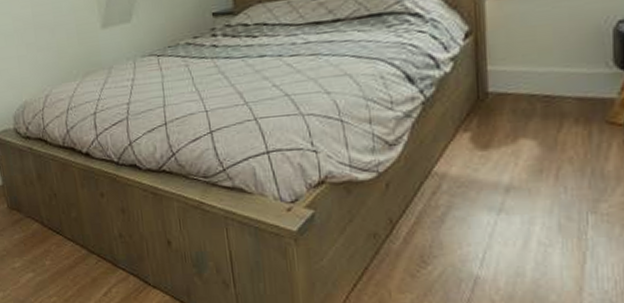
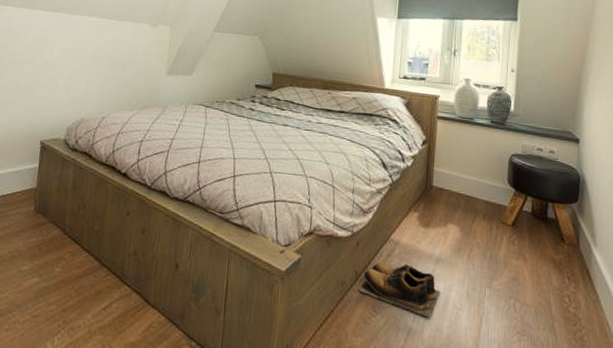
shoes: none [397,200,517,262] -> present [358,262,441,318]

